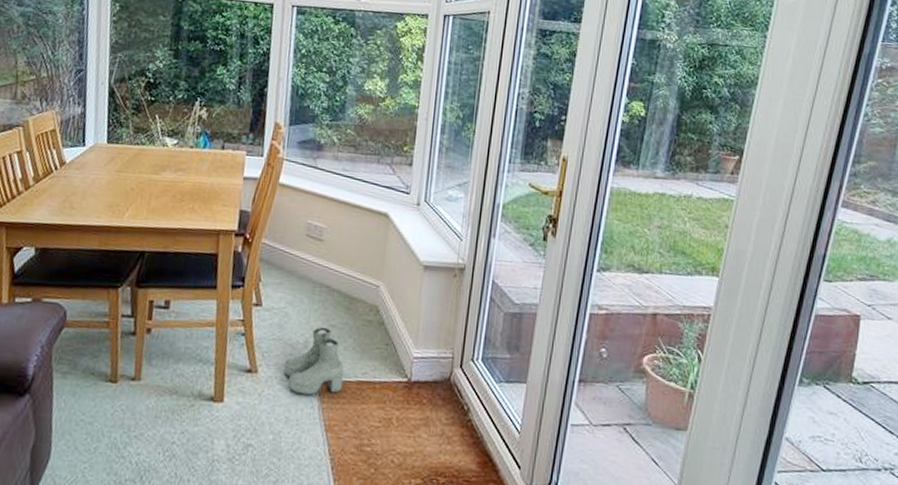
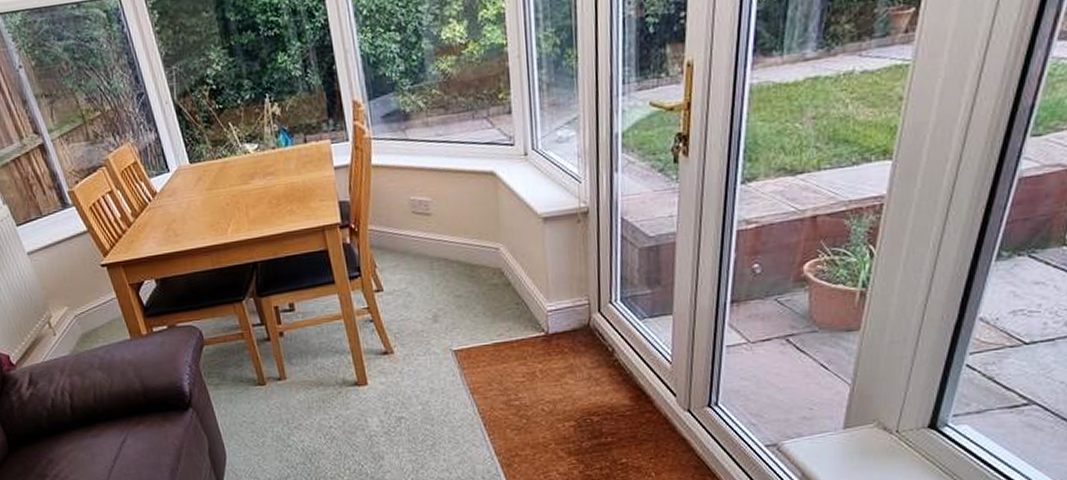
boots: present [283,326,345,396] -> none [417,299,480,366]

